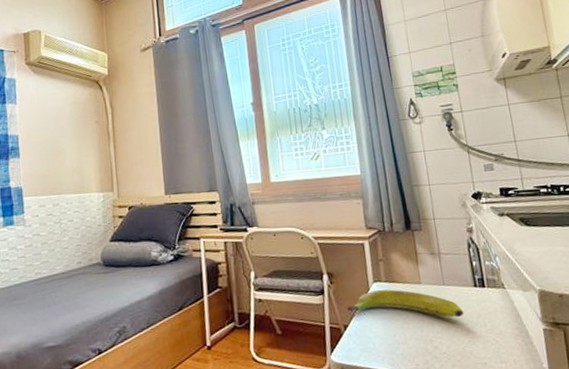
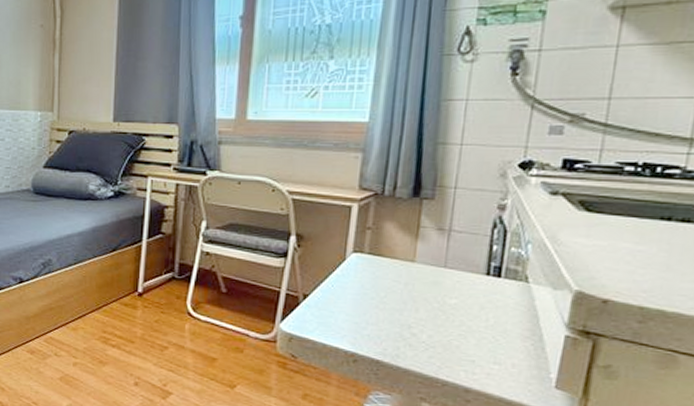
banana: present [347,289,464,318] -> none [312,261,463,307]

